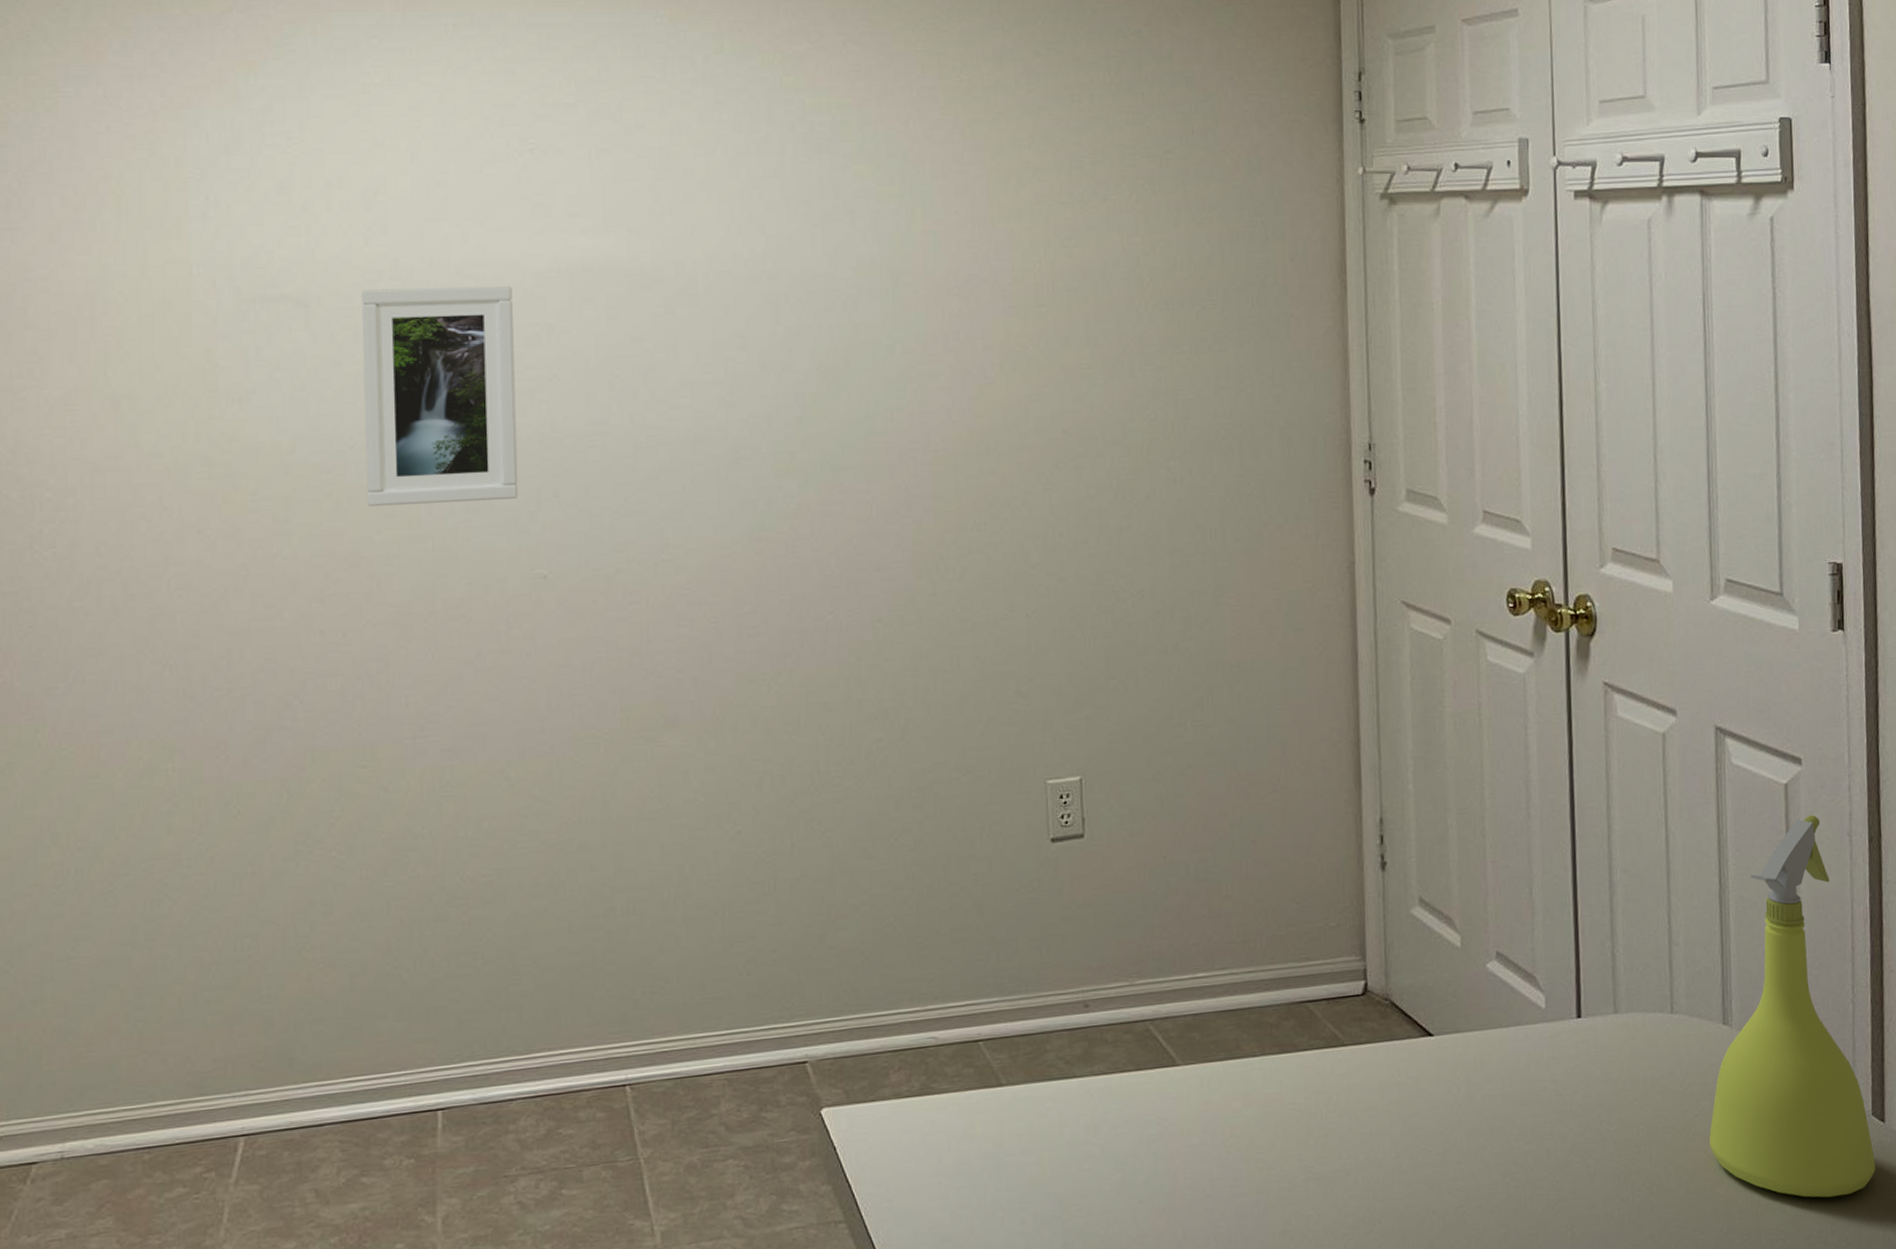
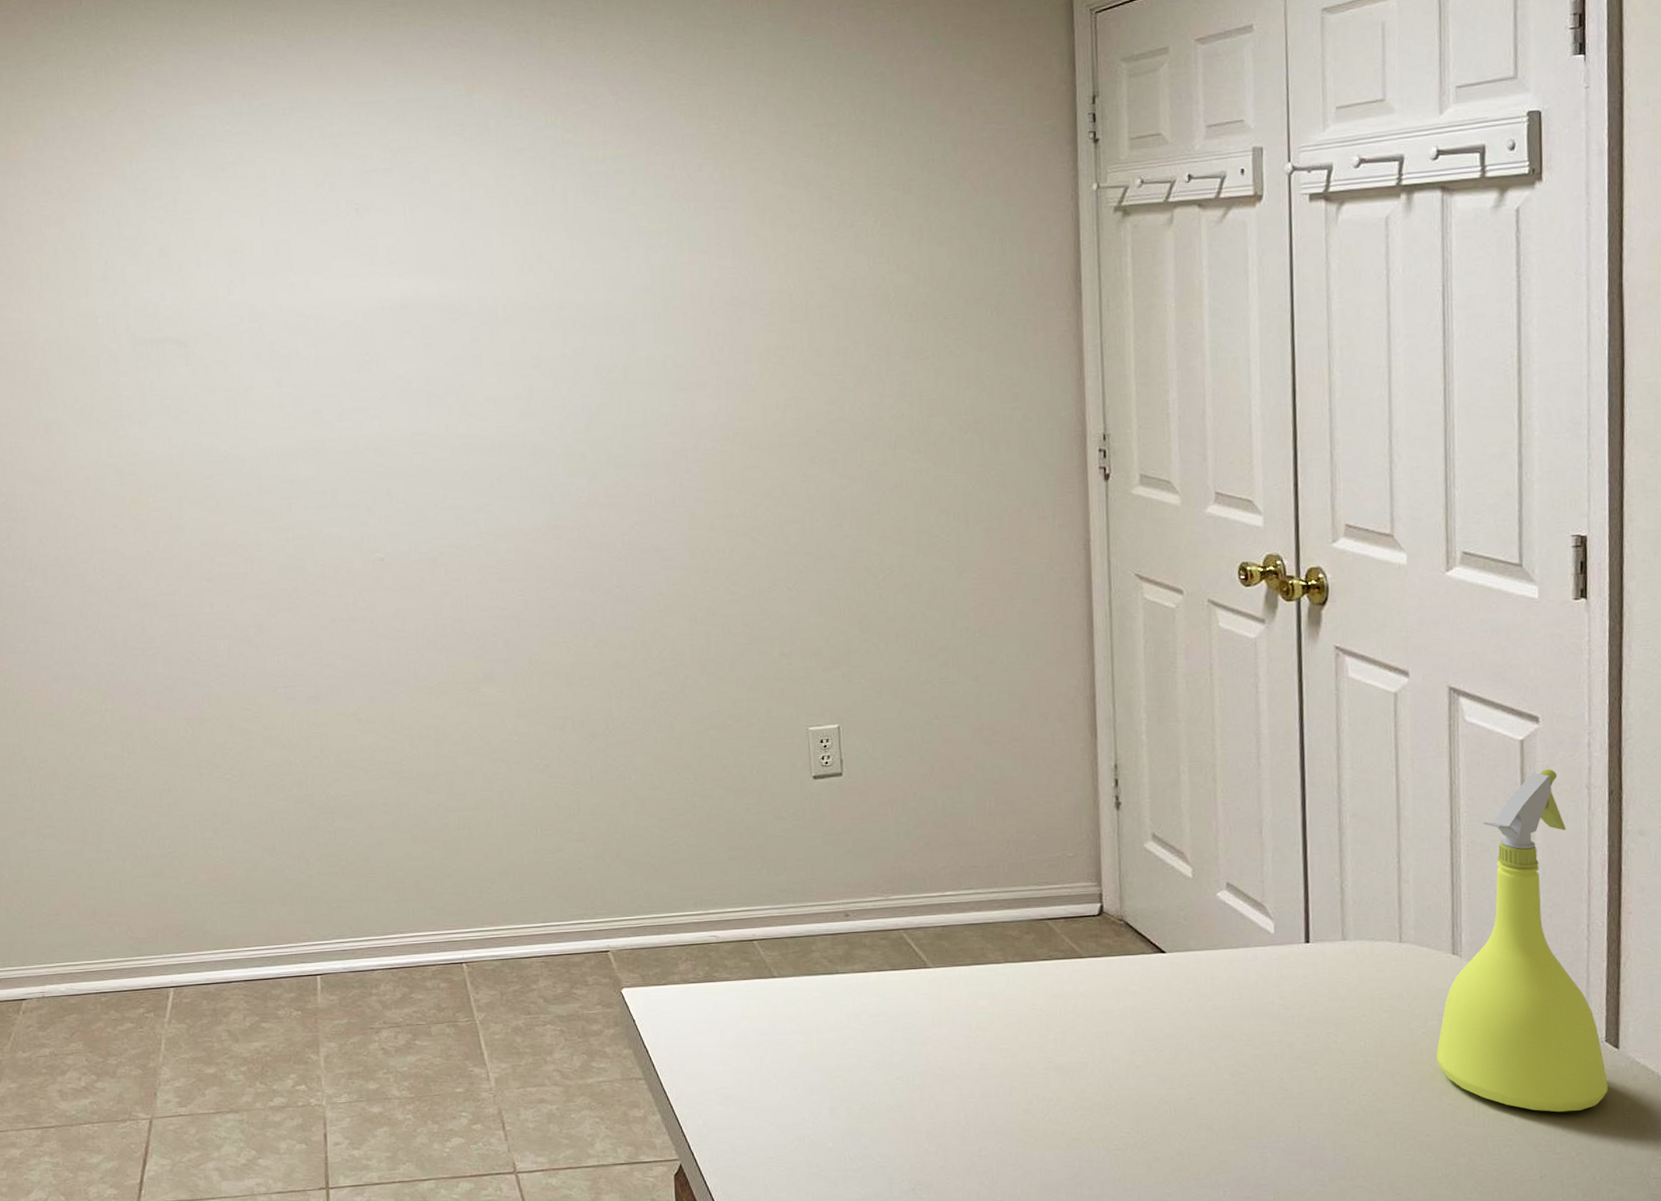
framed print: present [361,285,519,507] -> none [227,323,359,506]

